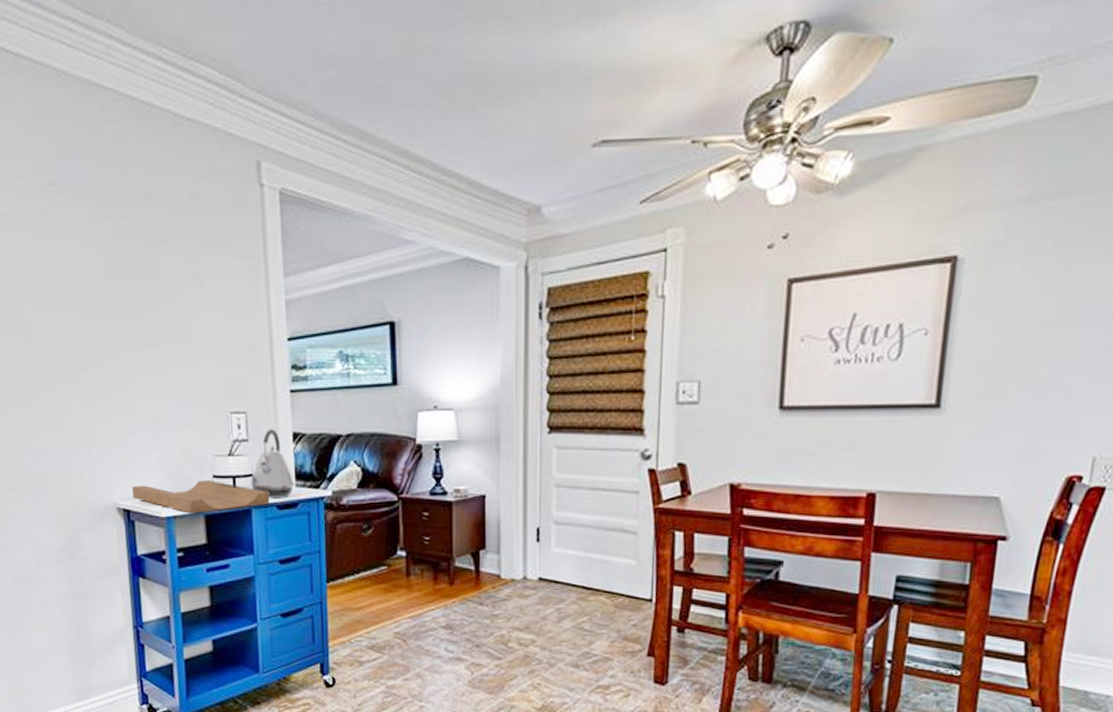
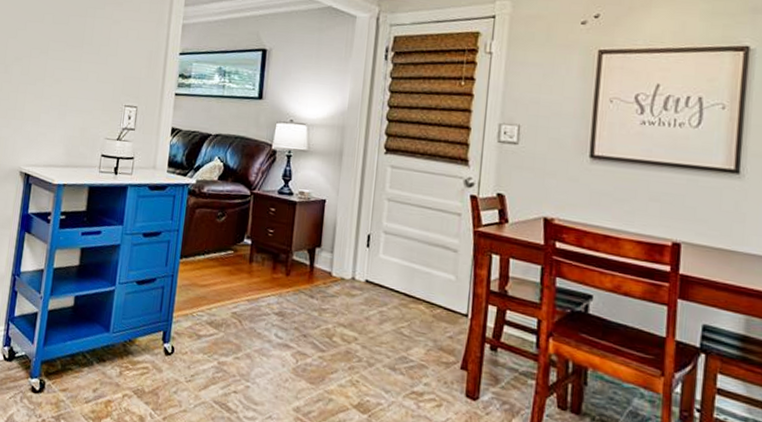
cutting board: present [132,480,270,514] -> none [34,155,145,185]
kettle: present [249,429,294,498] -> none [130,122,166,181]

